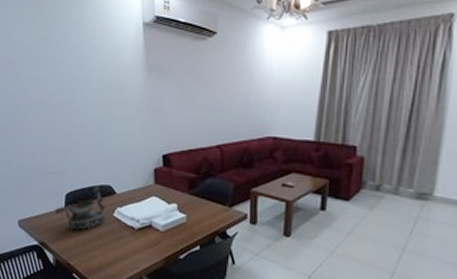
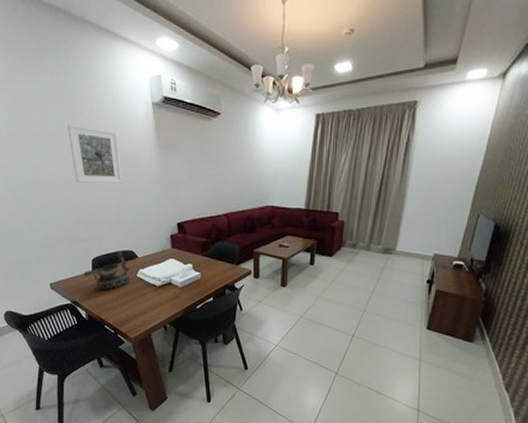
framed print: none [53,46,106,109] -> present [67,123,123,183]

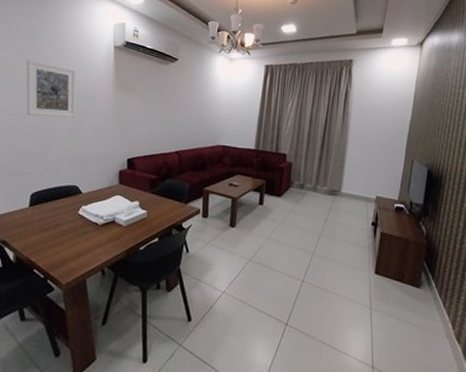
decorative bowl: present [83,251,129,290] -> none [18,186,71,228]

